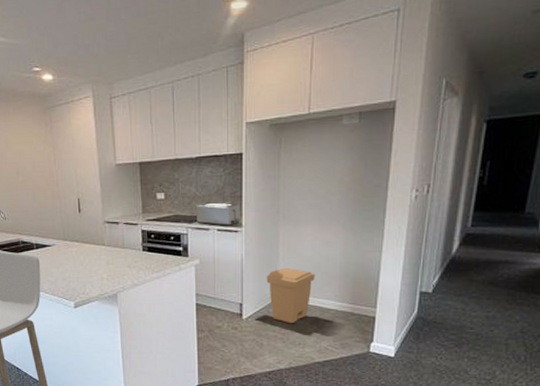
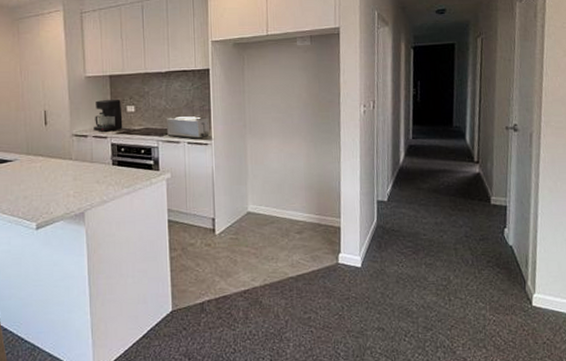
coffee maker: none [124,186,153,219] -> present [94,99,123,132]
trash can: present [266,267,315,324] -> none [237,180,283,238]

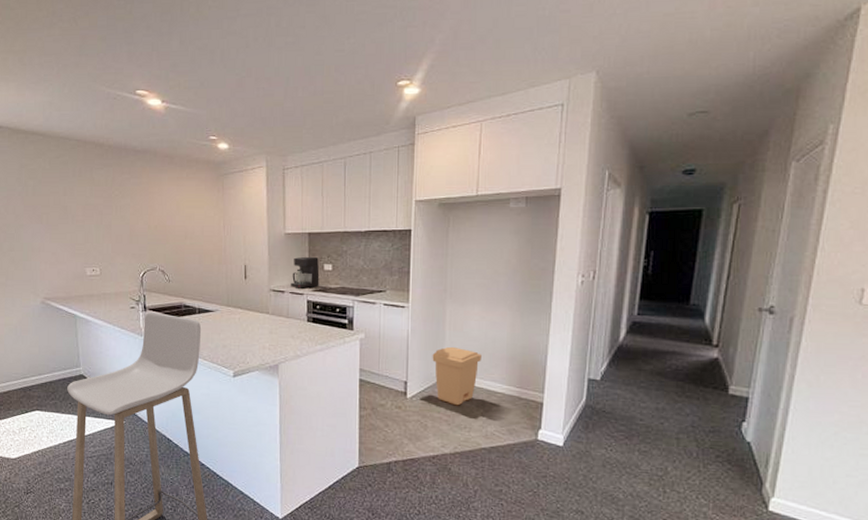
toaster: present [165,115,210,139] -> none [362,276,408,301]
trash can: none [237,180,283,238] -> present [432,346,482,406]

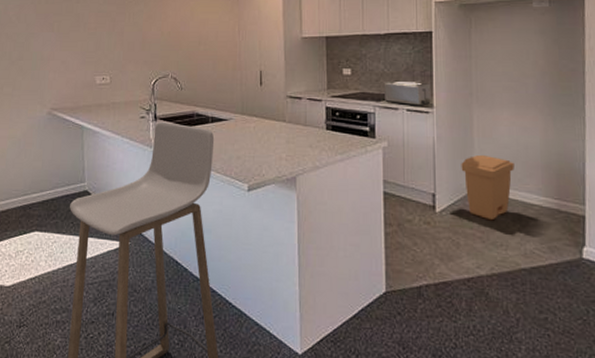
coffee maker: present [291,256,320,289] -> none [308,61,338,95]
toaster: none [362,276,408,301] -> present [383,80,431,106]

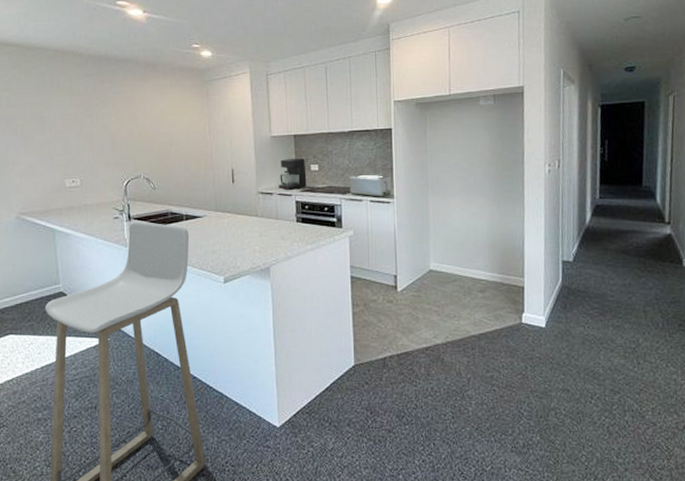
coffee maker: none [308,61,338,95] -> present [279,158,307,190]
trash can: present [461,154,514,221] -> none [419,238,465,296]

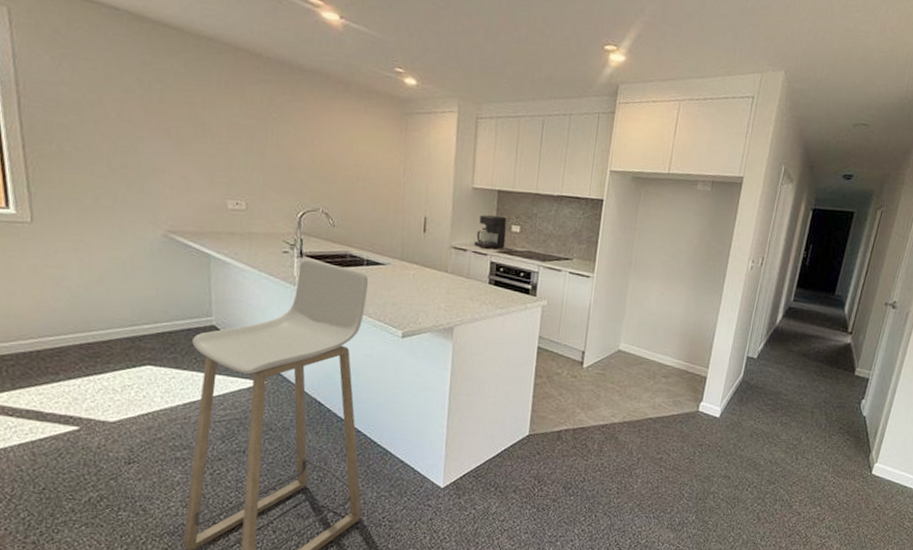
toaster: present [348,174,392,197] -> none [549,242,595,271]

